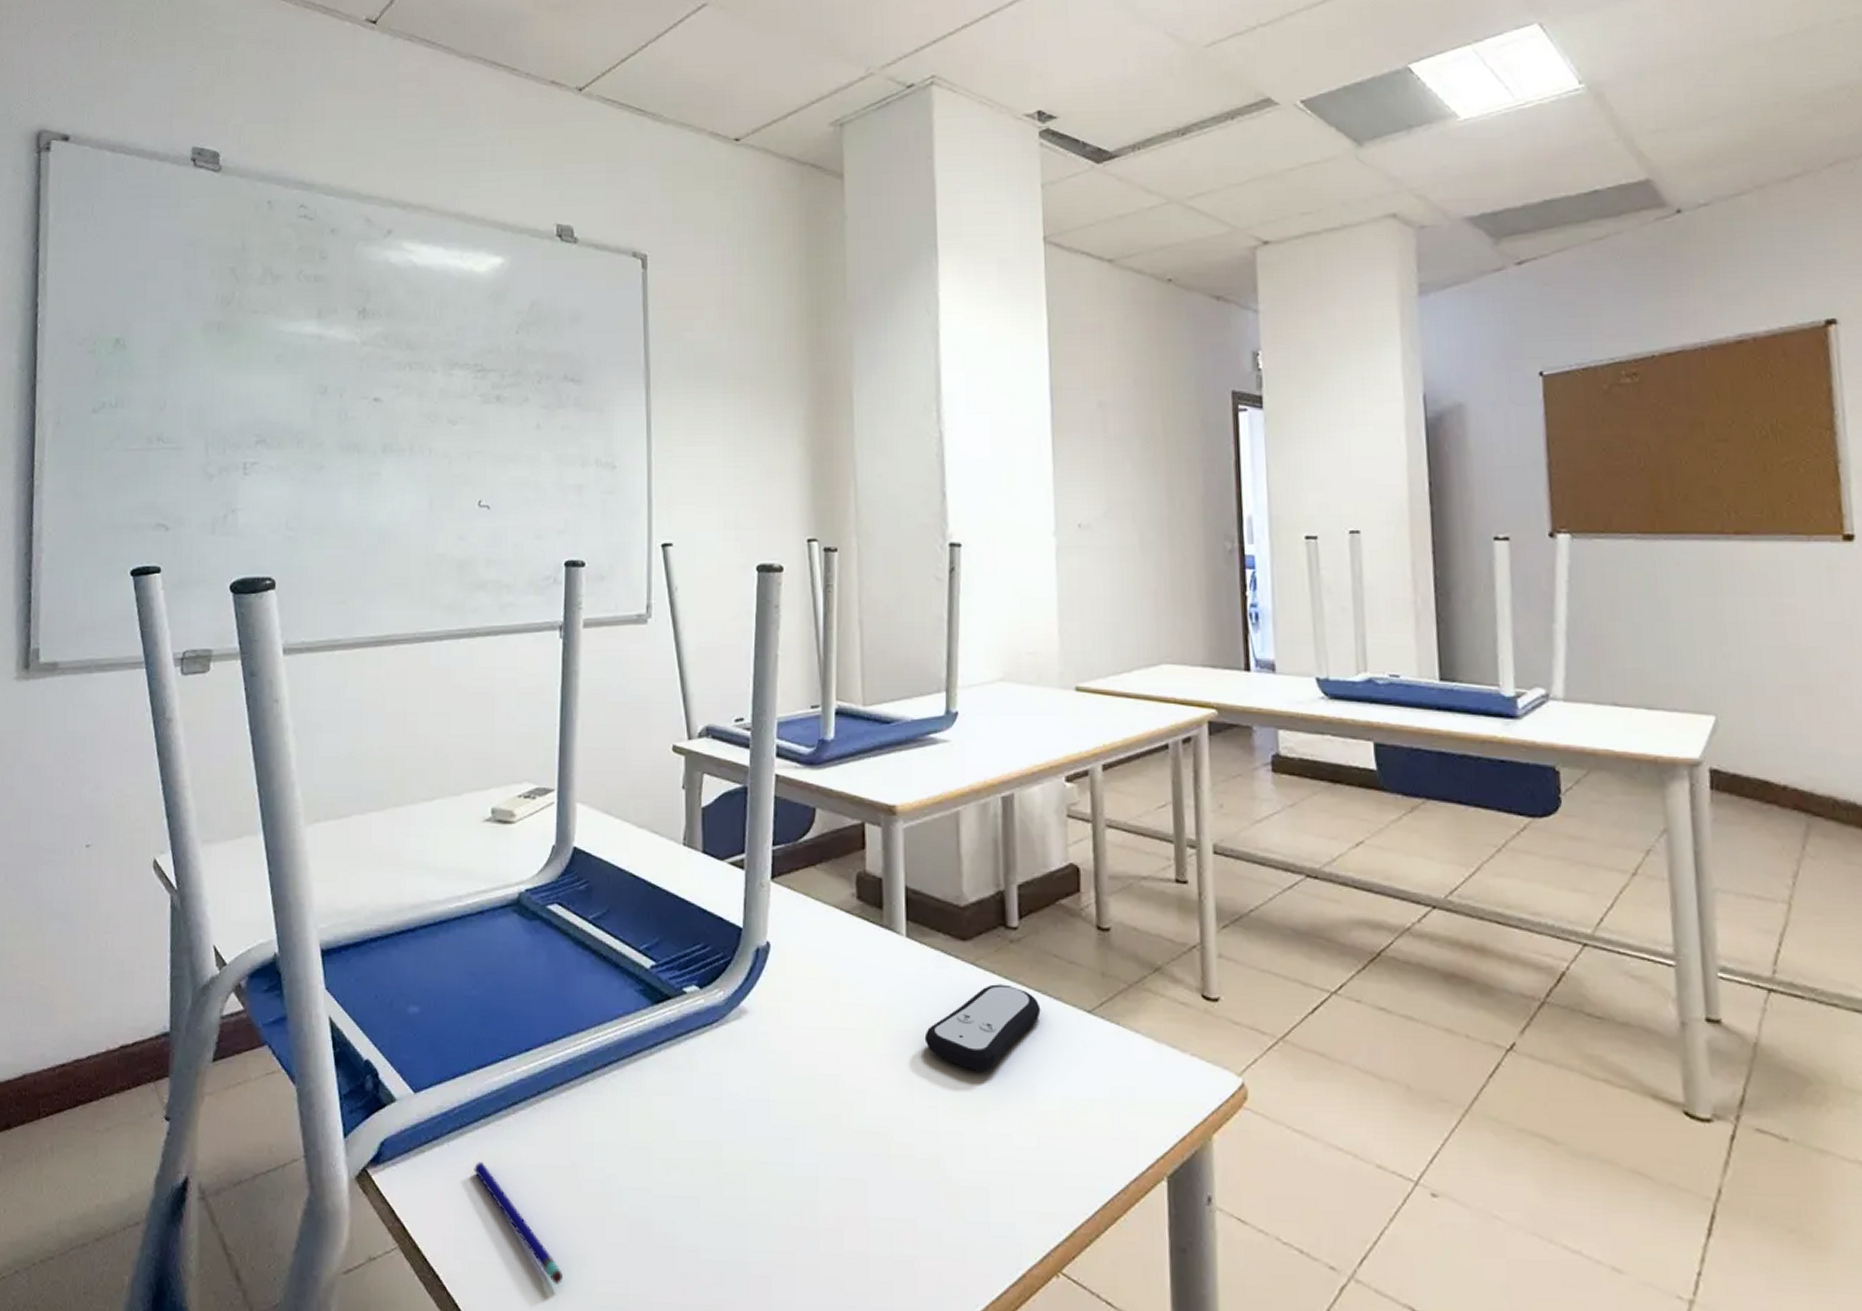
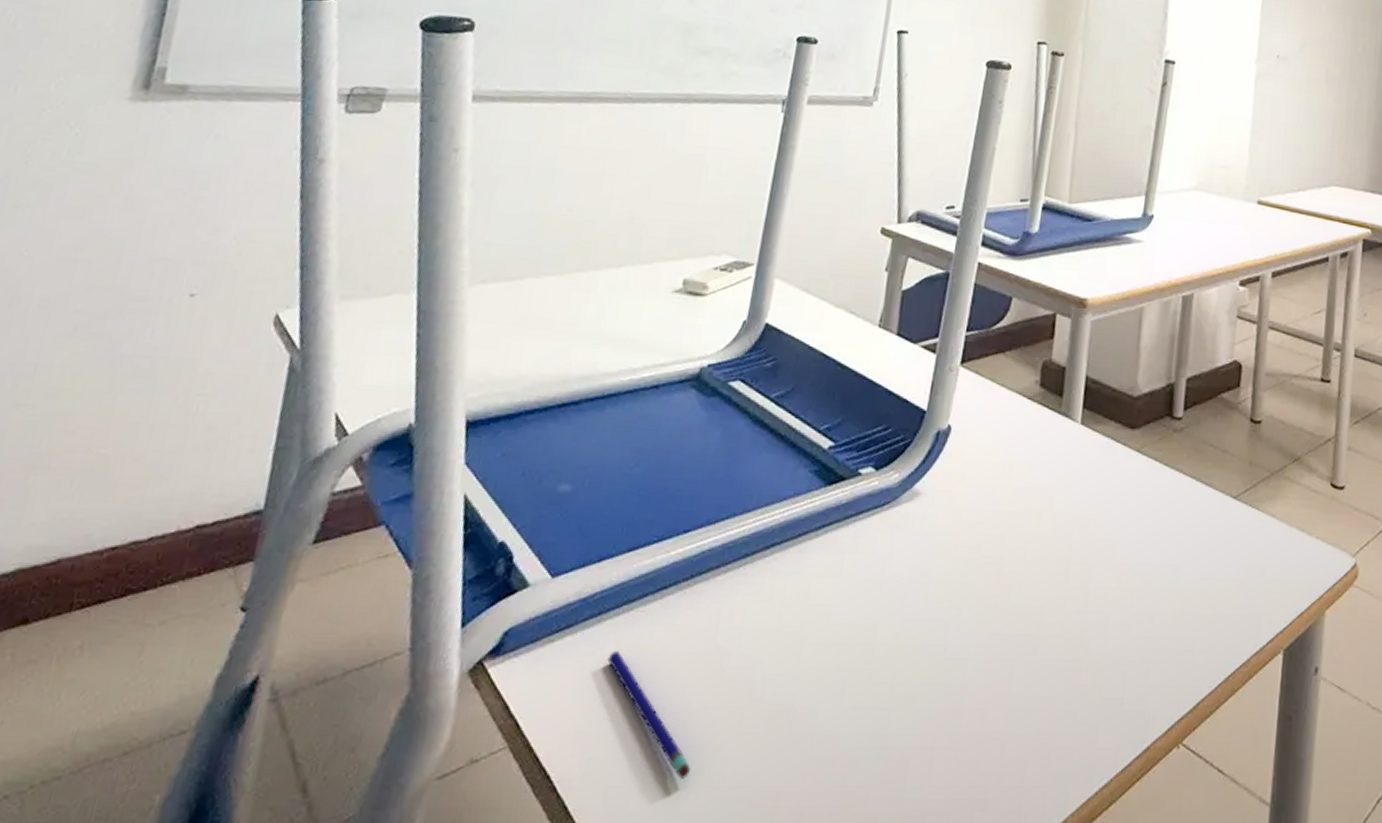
remote control: present [924,984,1041,1071] -> none [1085,470,1193,553]

